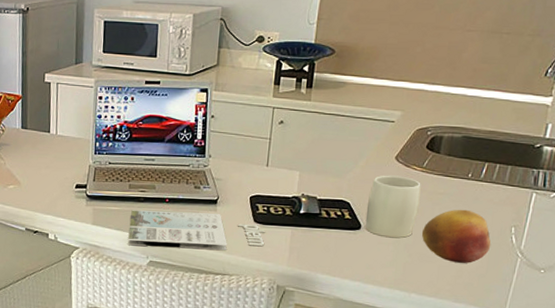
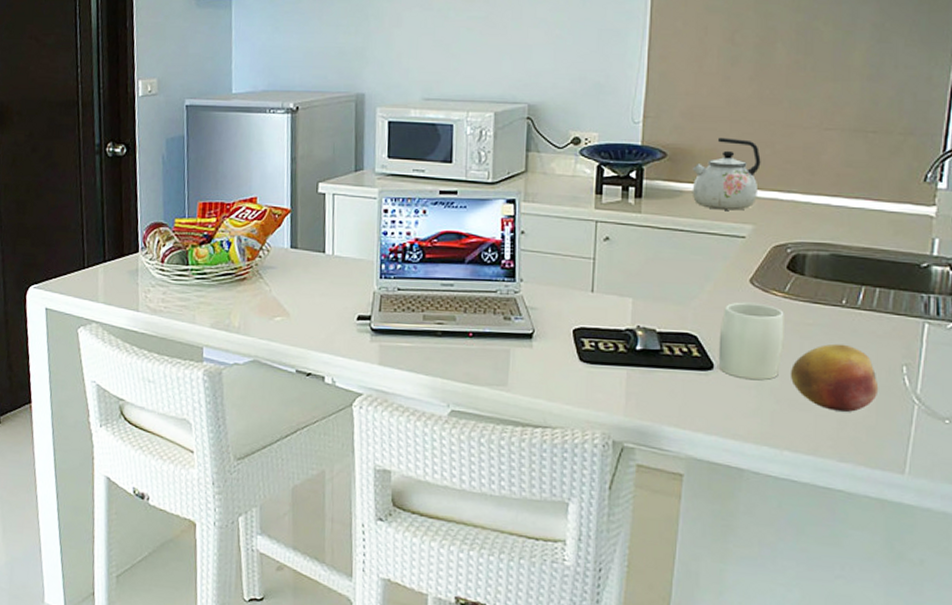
magazine: present [128,210,266,250] -> none [423,346,595,397]
kettle: none [353,37,413,99] -> present [692,137,761,211]

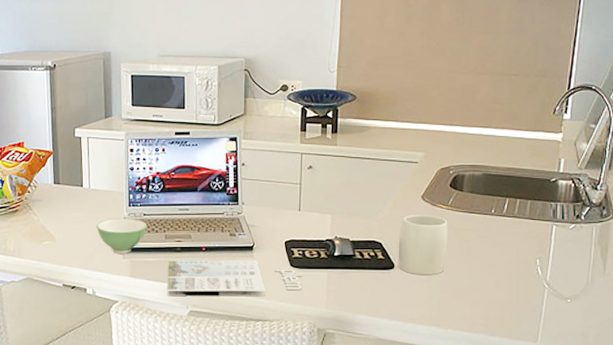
bowl: none [339,292,402,337] -> present [96,218,148,254]
magazine: none [423,346,595,397] -> present [167,259,303,297]
kettle: present [692,137,761,211] -> none [376,82,430,141]
fruit: present [790,343,879,412] -> none [452,244,519,297]

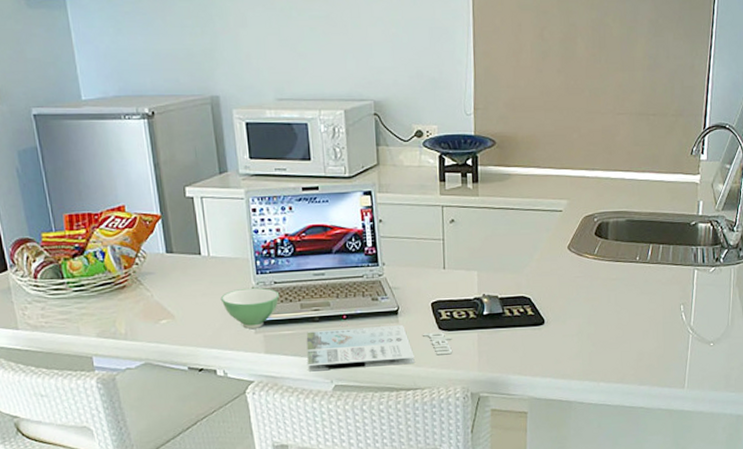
mug: present [398,214,449,276] -> none [547,265,597,330]

